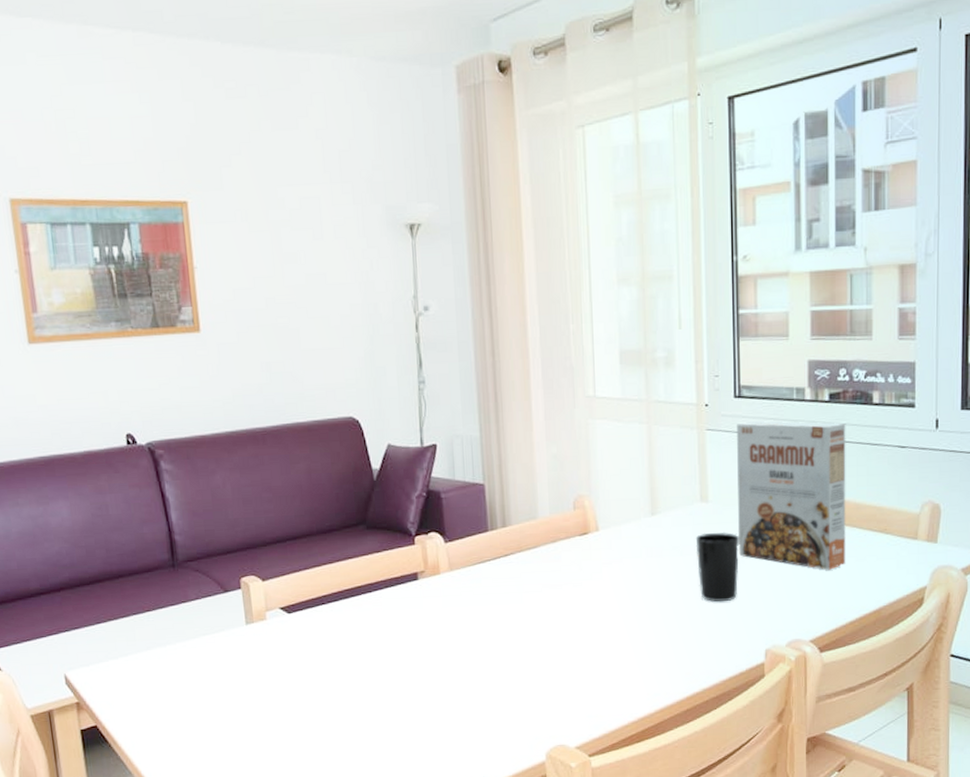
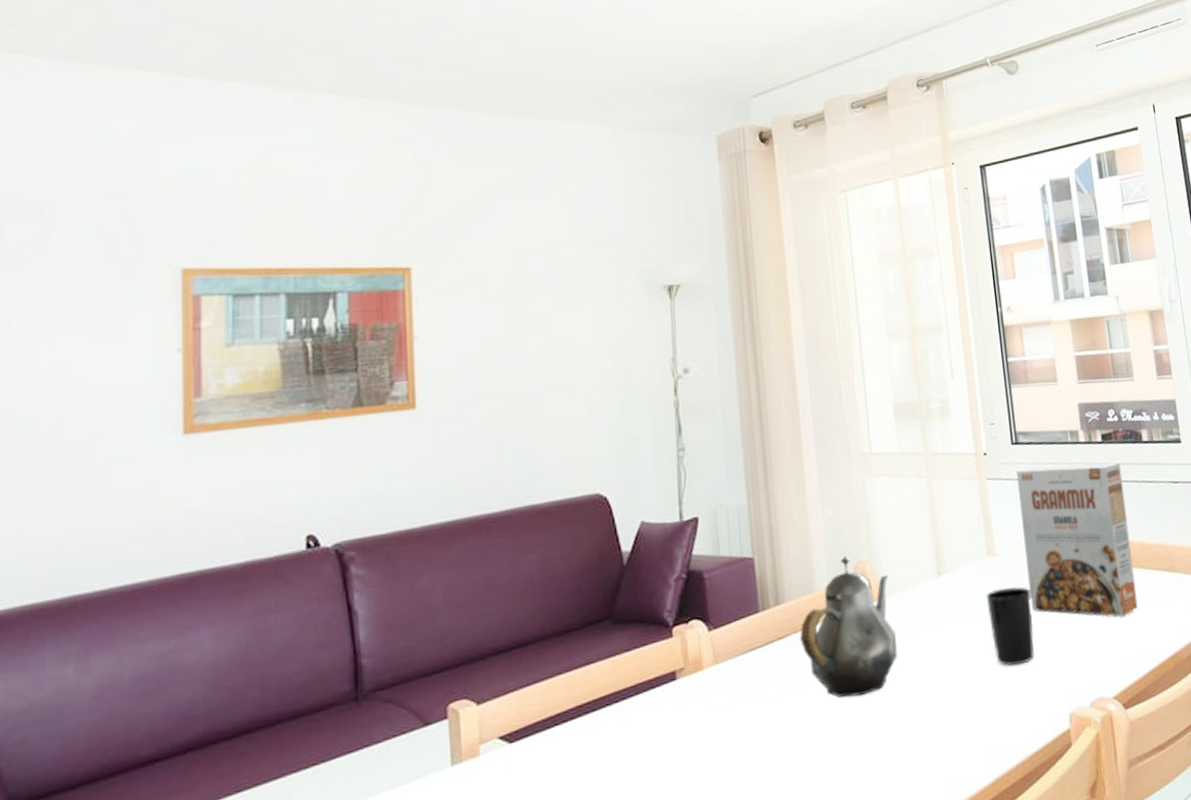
teapot: none [523,490,609,611] -> present [800,556,897,697]

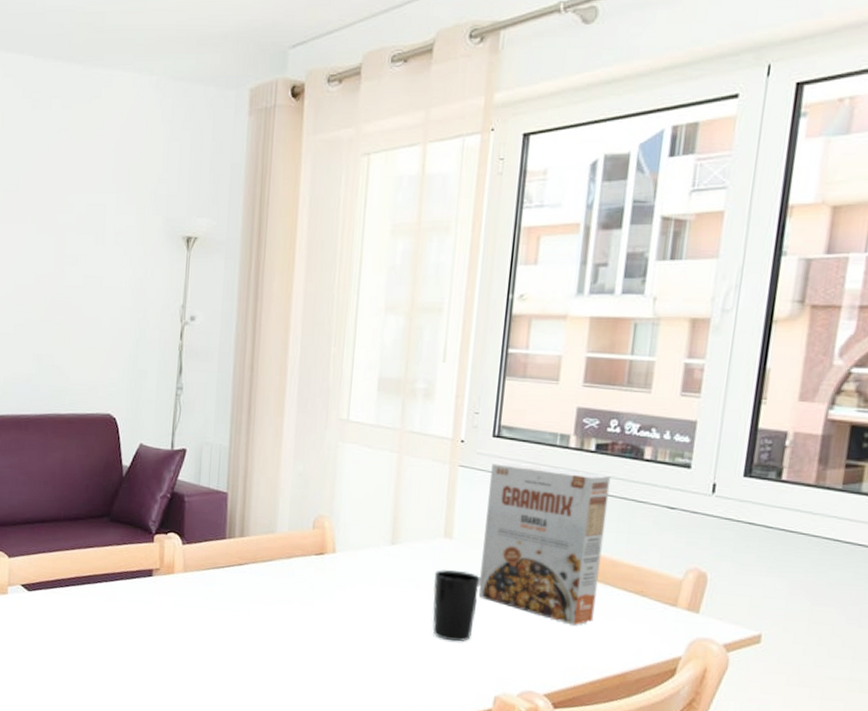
teapot: present [800,556,897,697] -> none [257,509,344,629]

